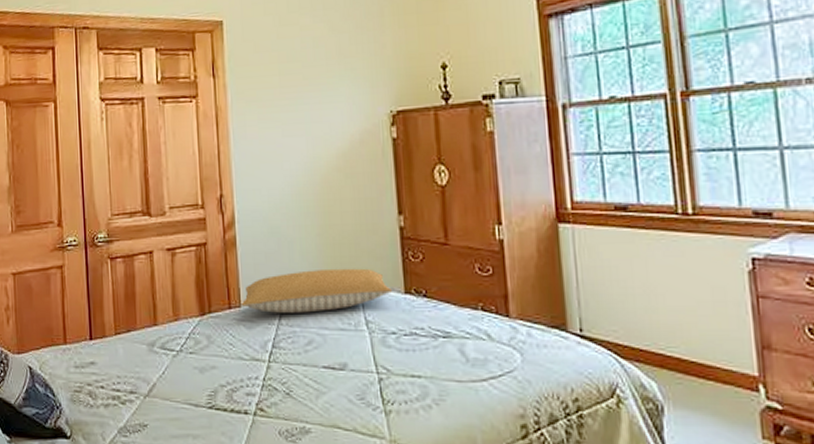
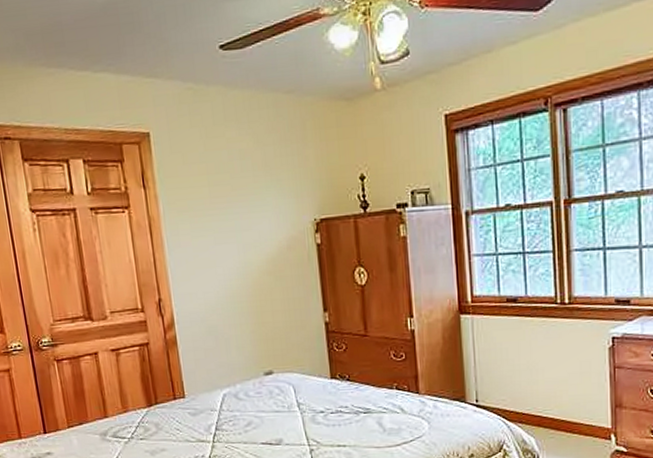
pillow: present [241,268,393,313] -> none [185,359,321,401]

